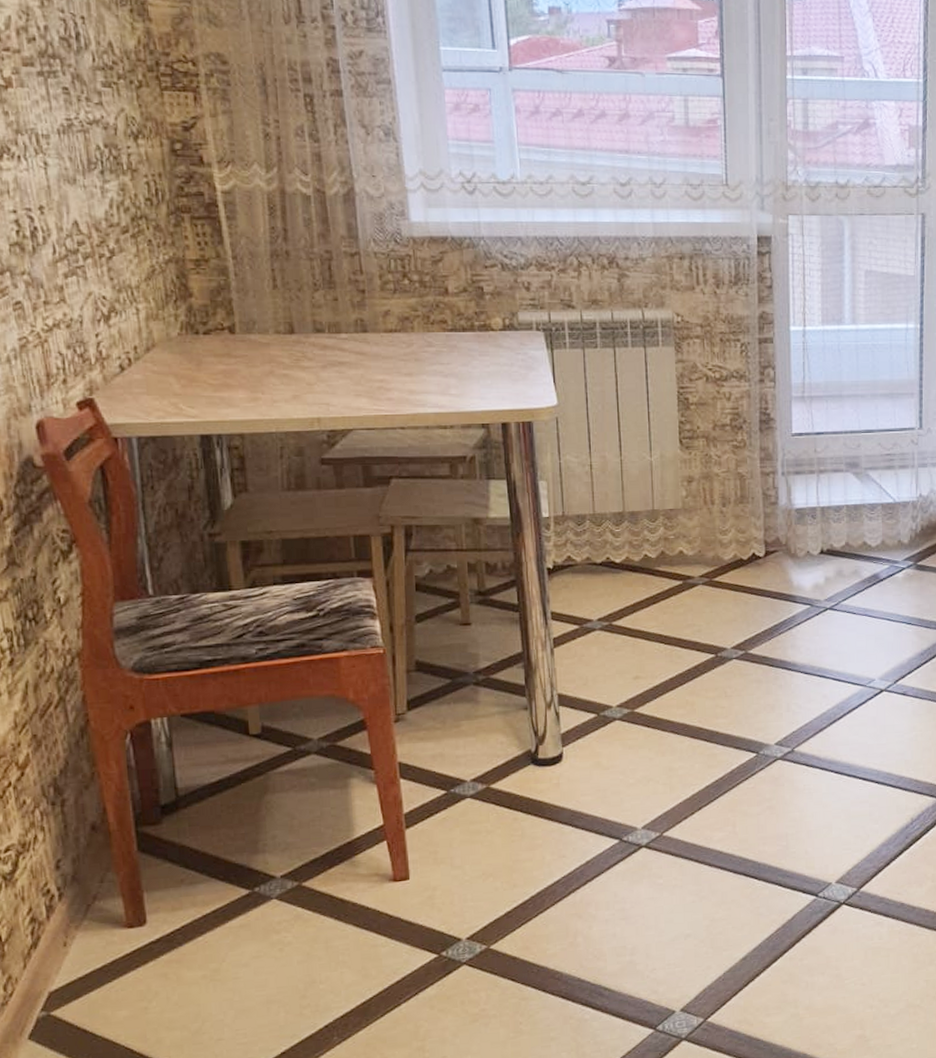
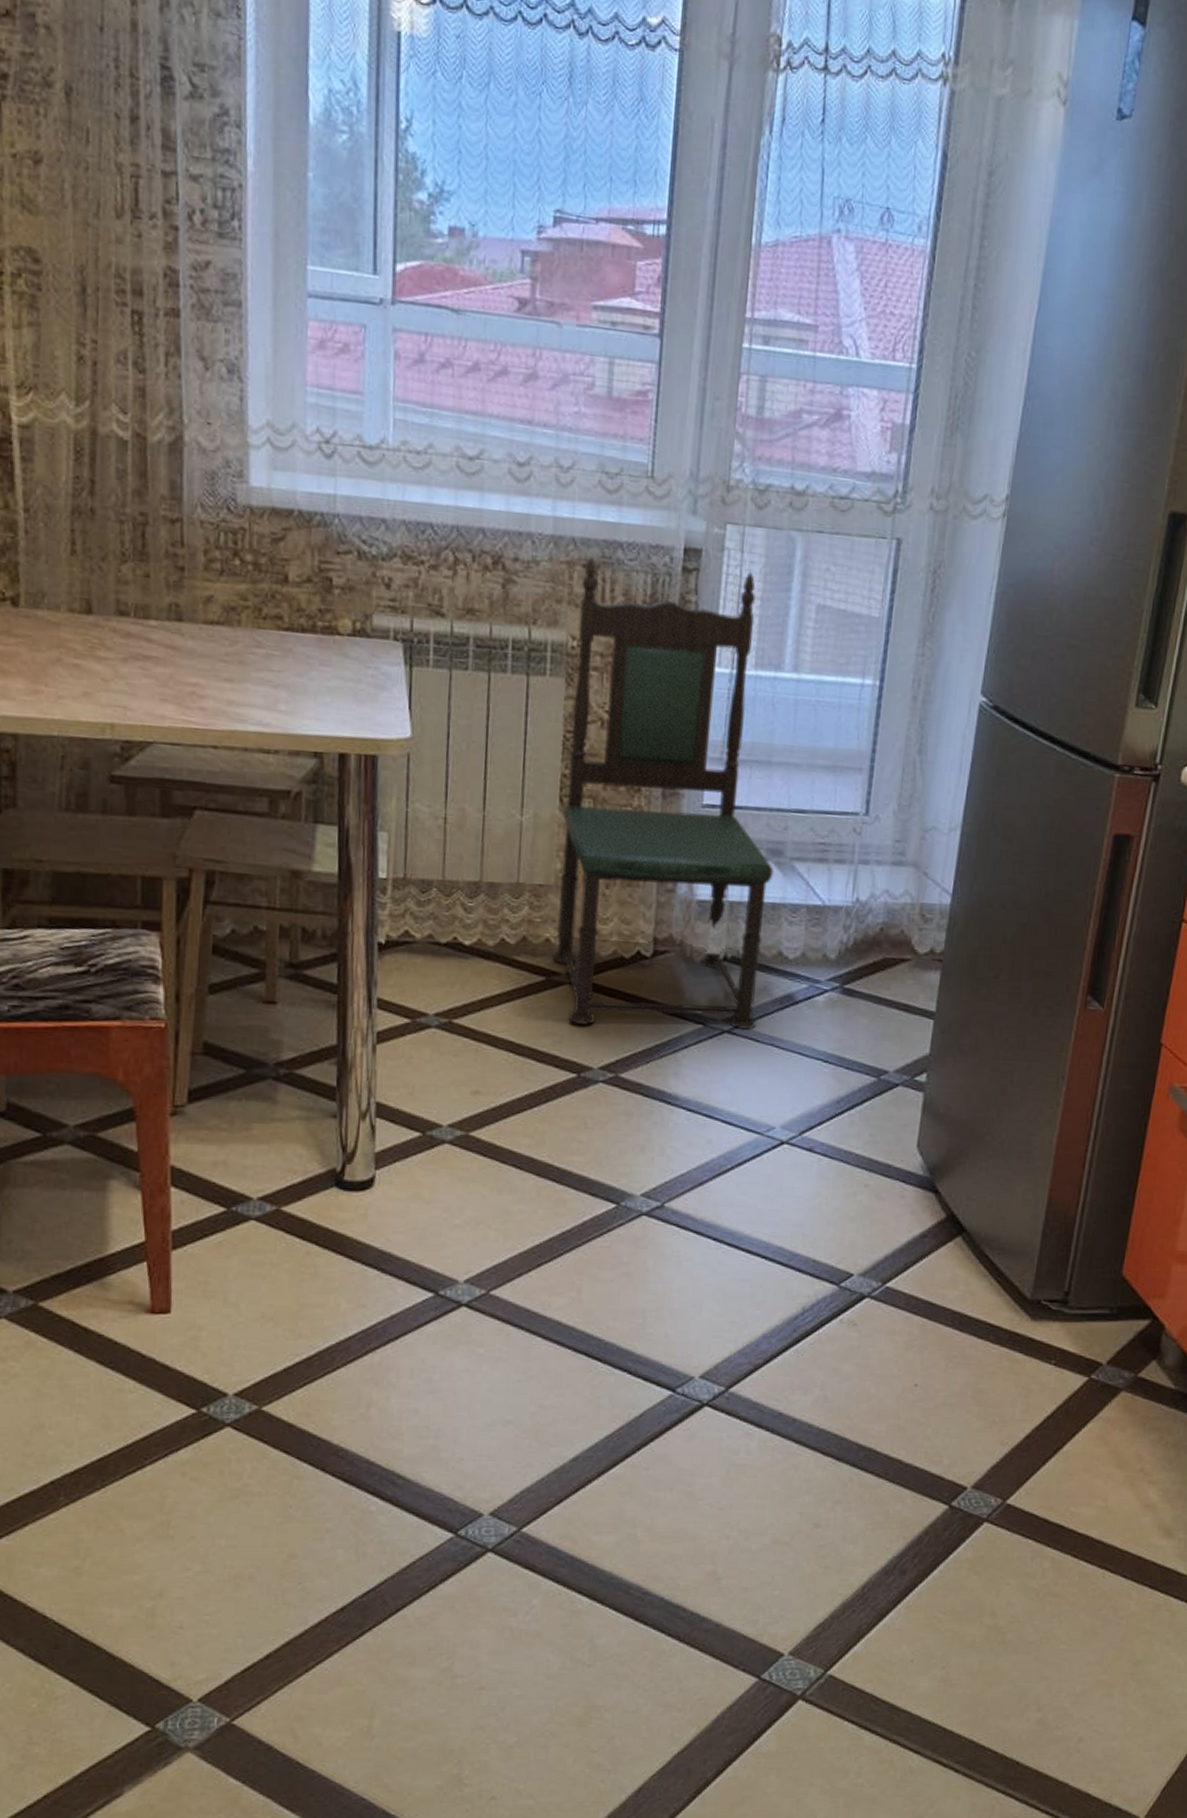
dining chair: none [680,249,853,615] -> present [551,555,774,1030]

